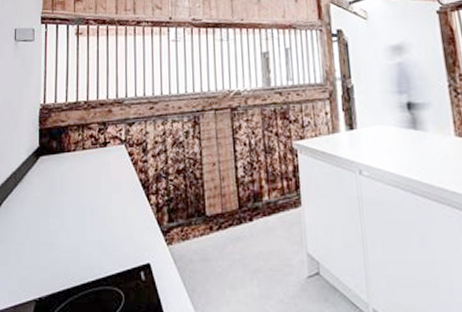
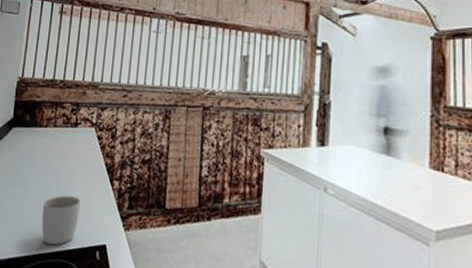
mug: none [80,218,119,273] -> present [41,195,81,246]

